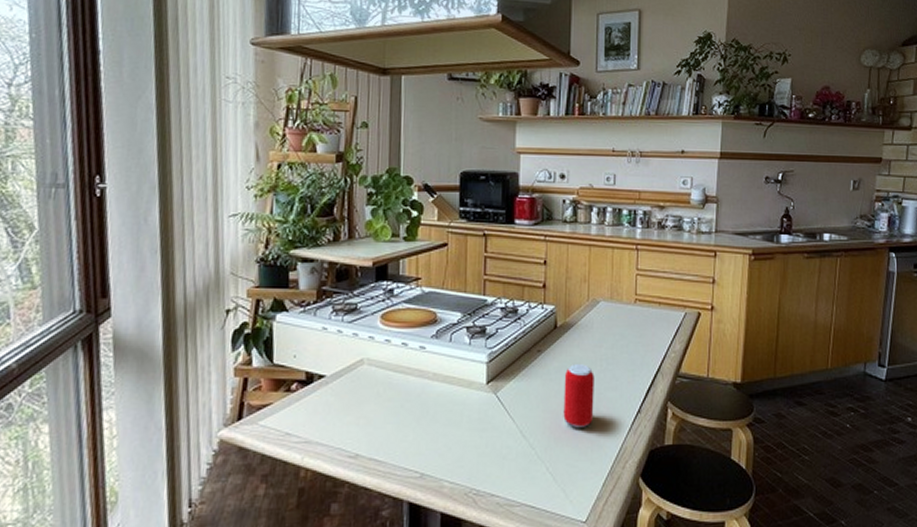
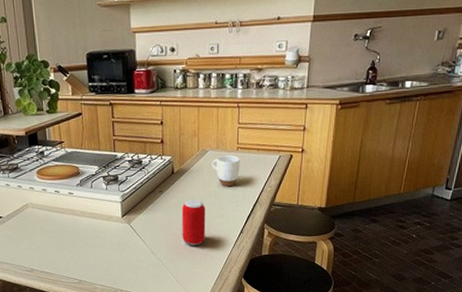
mug: none [604,308,638,350] -> present [212,155,240,187]

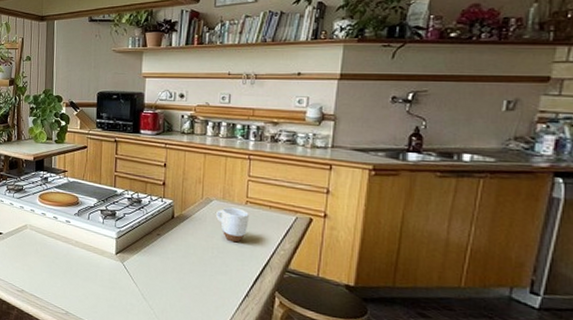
beverage can: present [181,199,206,245] -> none [178,249,206,300]

